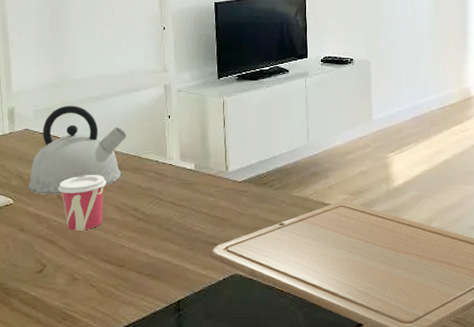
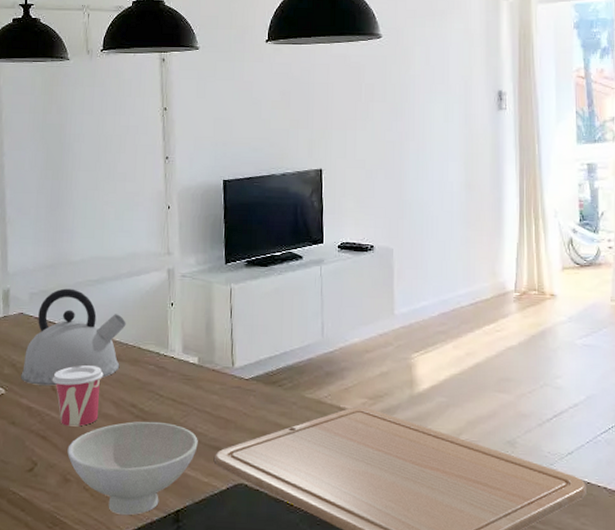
bowl: none [74,223,196,307] -> present [67,421,198,515]

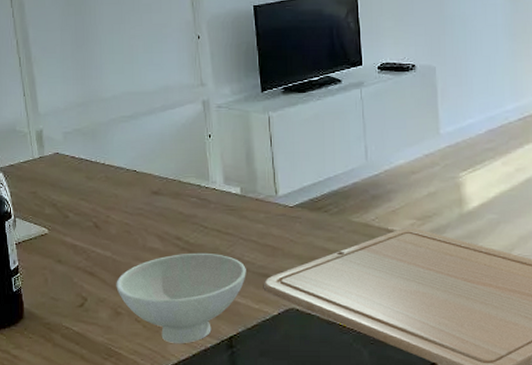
kettle: present [21,288,126,386] -> none [62,126,164,223]
cup: present [52,365,104,427] -> none [94,201,146,262]

